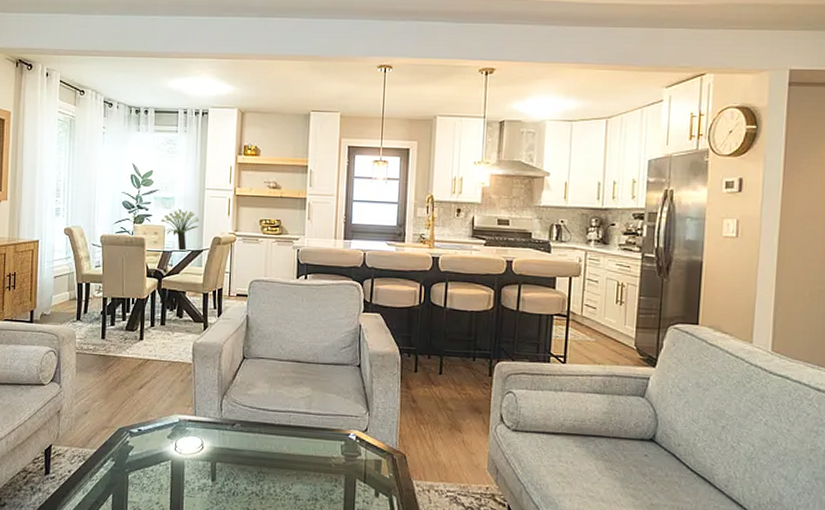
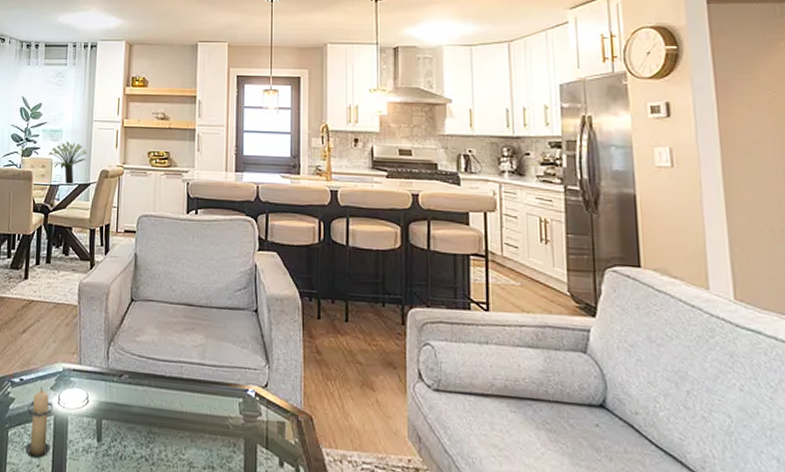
candle: none [145,436,171,498] -> present [25,387,54,459]

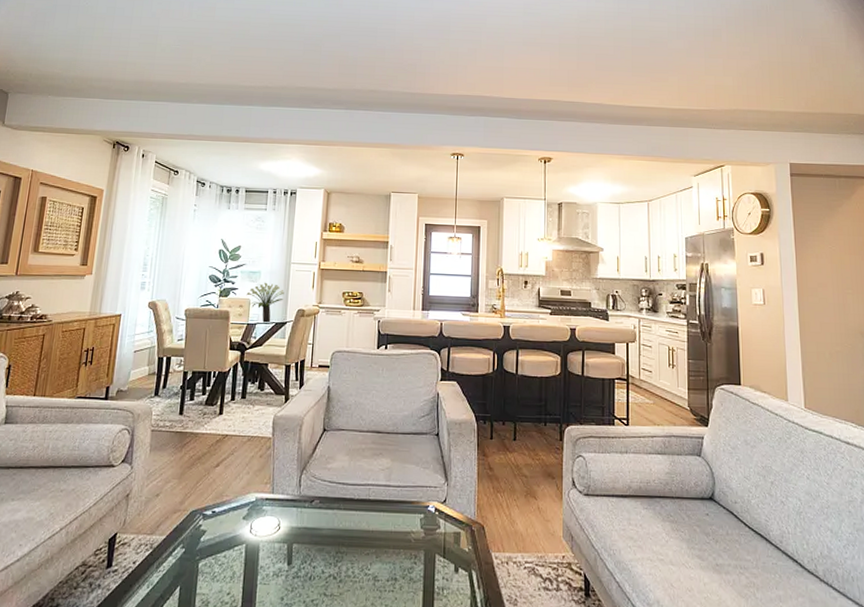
candle: present [25,387,54,459] -> none [216,517,246,587]

